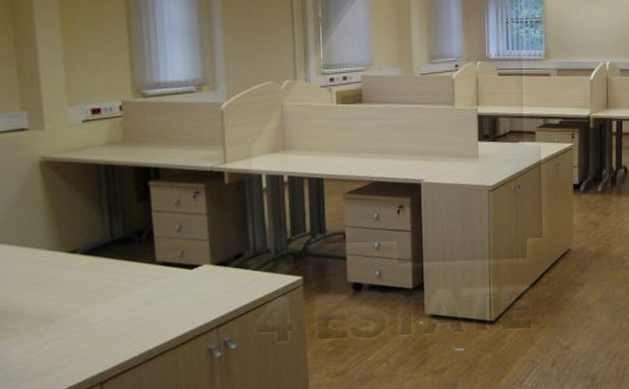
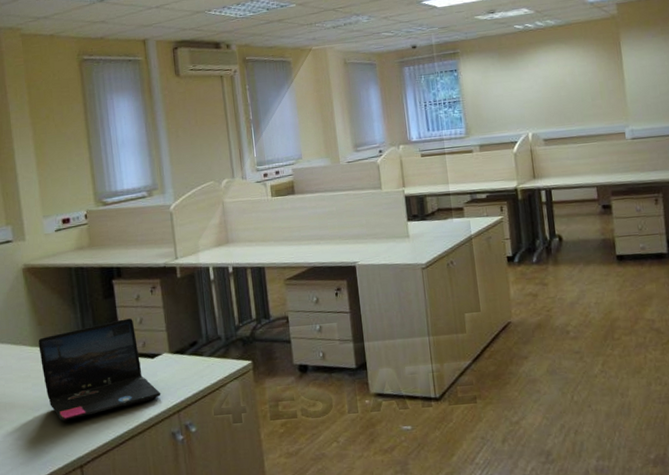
laptop: none [55,225,199,334] -> present [38,318,161,422]

